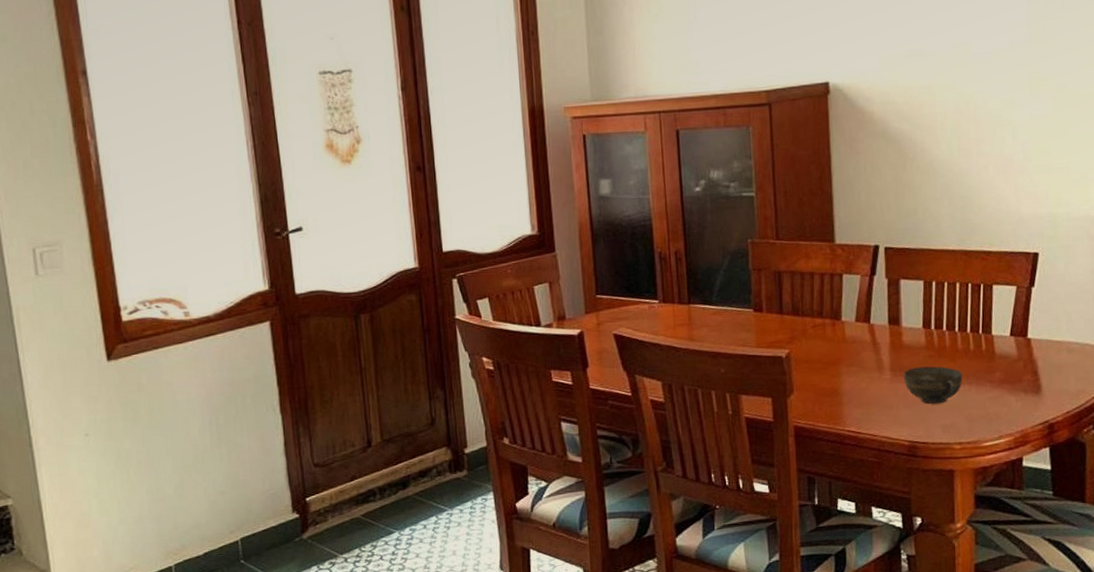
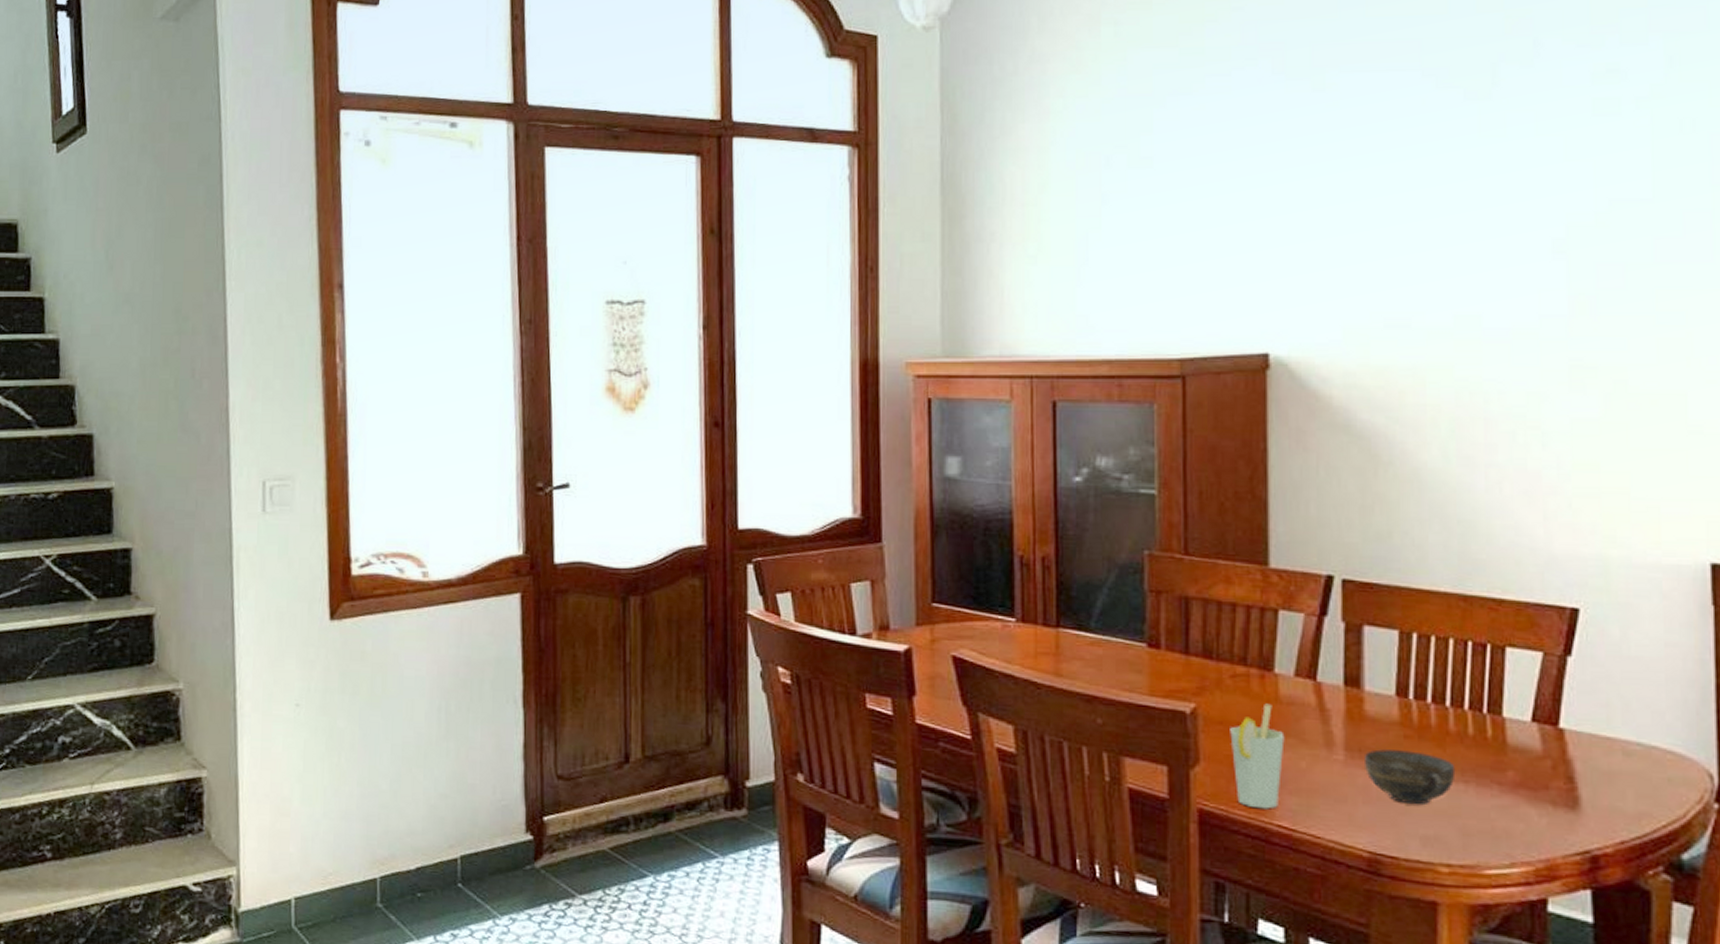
cup: none [813,343,851,421] -> present [1230,703,1285,809]

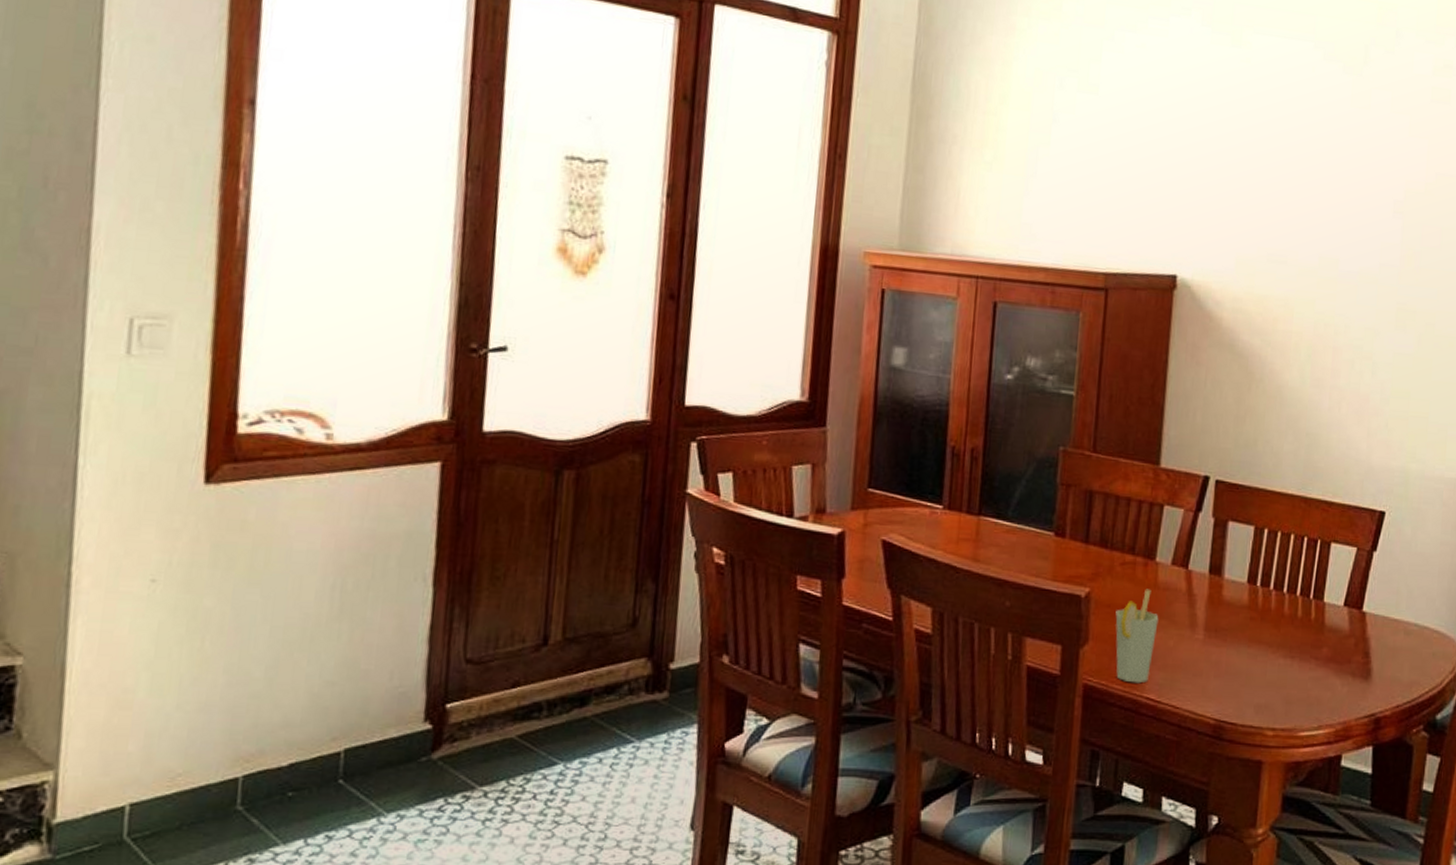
cup: present [1365,749,1456,805] -> none [1218,629,1286,678]

